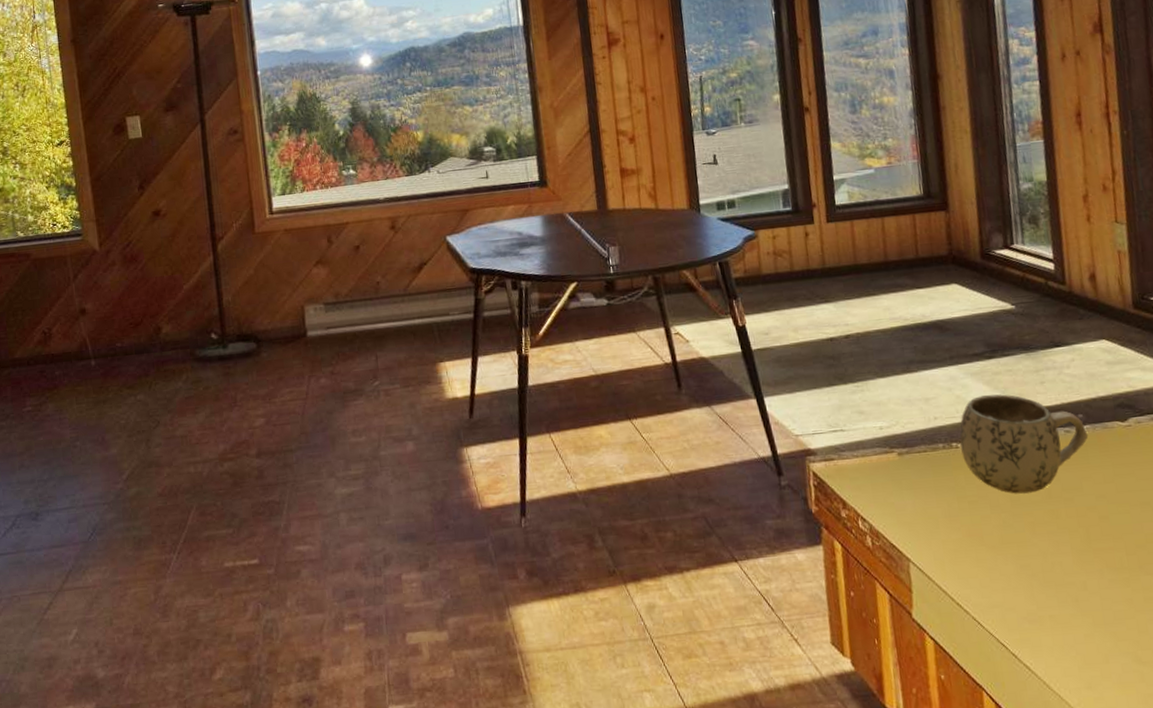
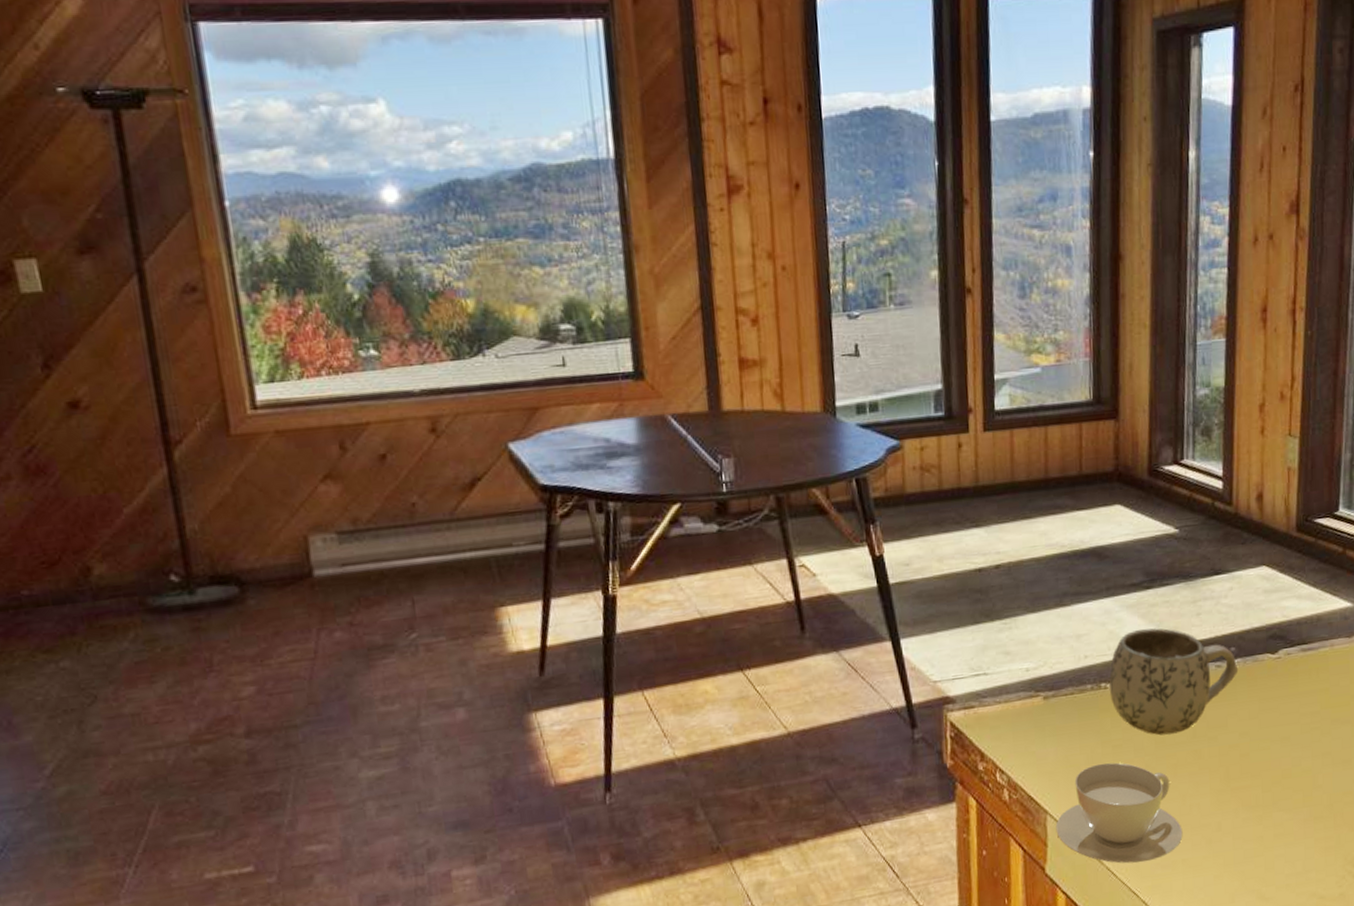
teacup: none [918,517,1048,616] -> present [1055,762,1183,864]

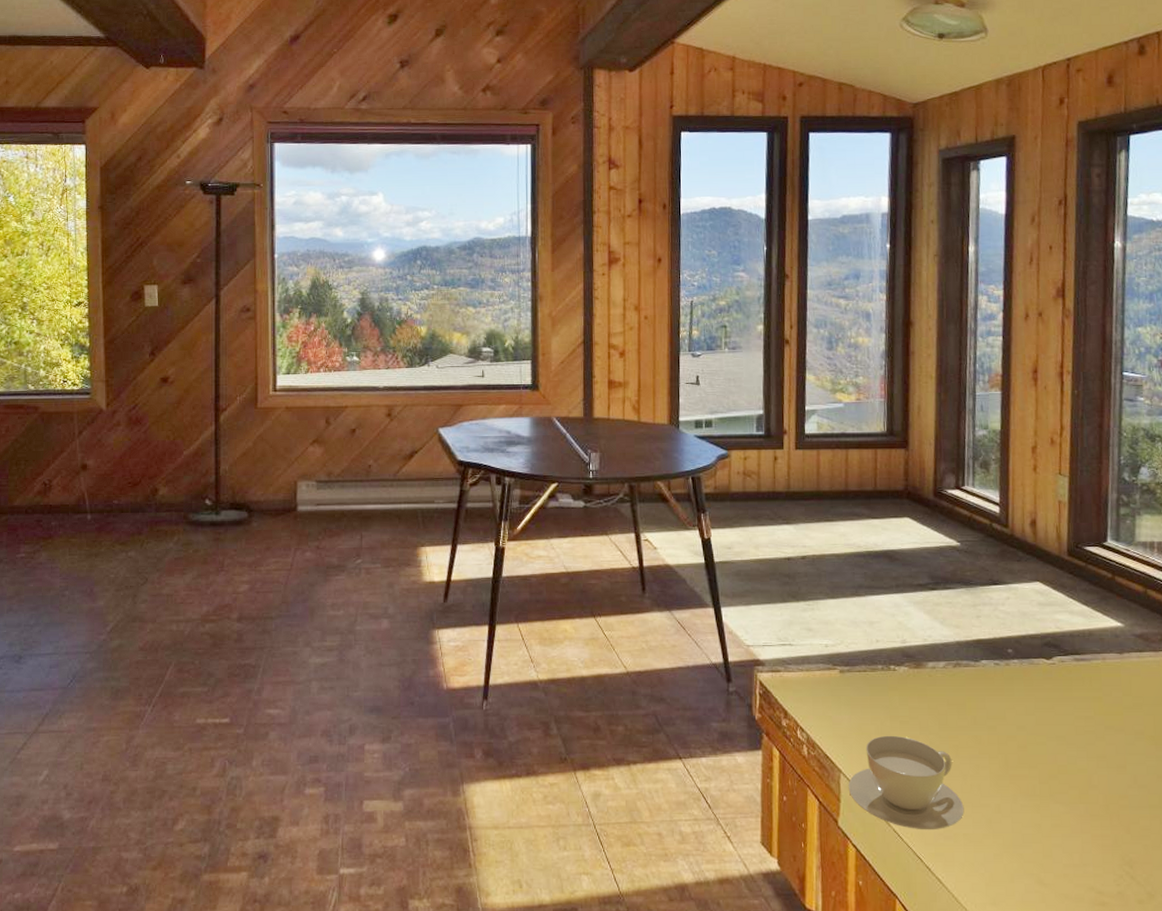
mug: present [1109,628,1239,736] -> none [898,623,1016,718]

